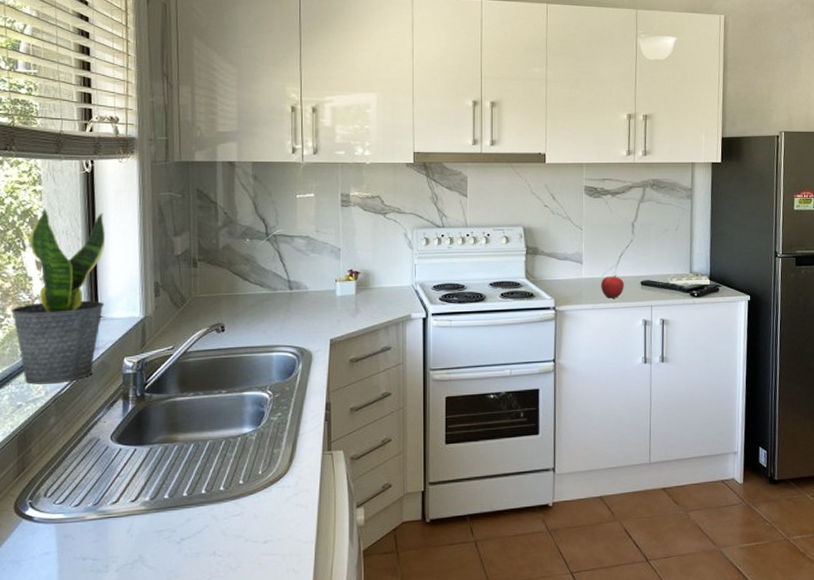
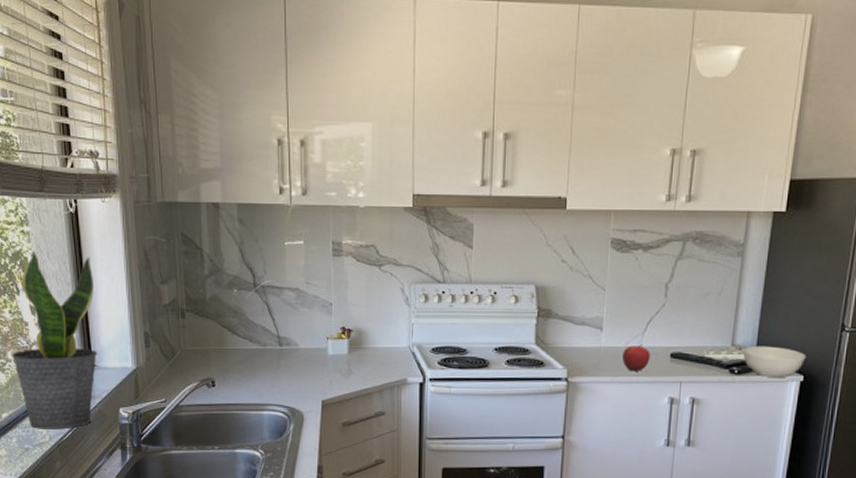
bowl: none [699,272,750,298] -> present [743,345,807,377]

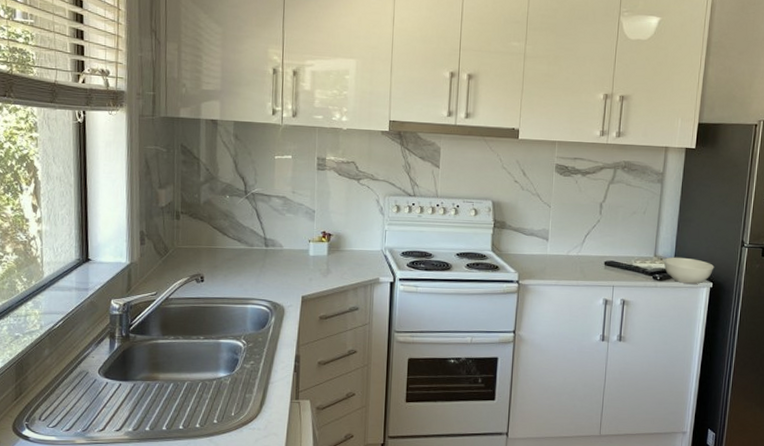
potted plant: present [11,250,98,430] -> none [9,154,96,319]
fruit: present [622,344,650,371] -> none [565,253,588,276]

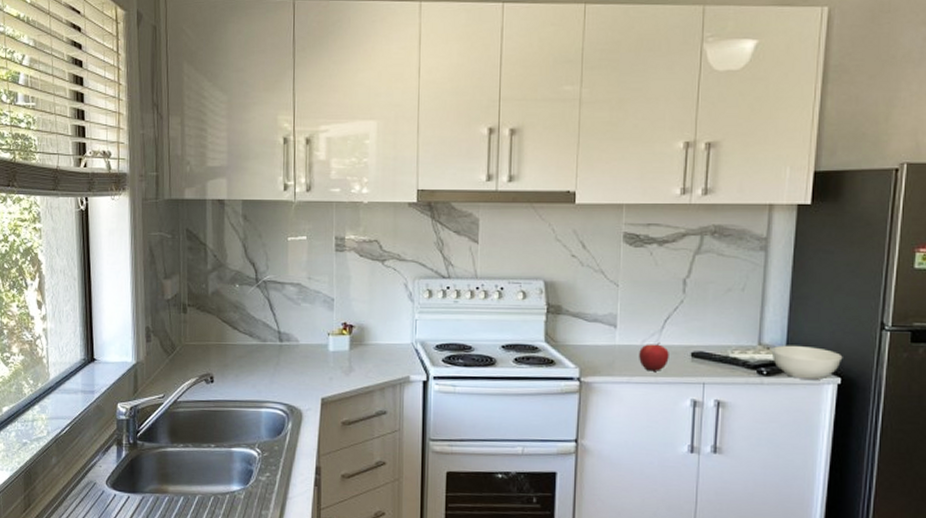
fruit: none [565,253,588,276] -> present [639,343,669,371]

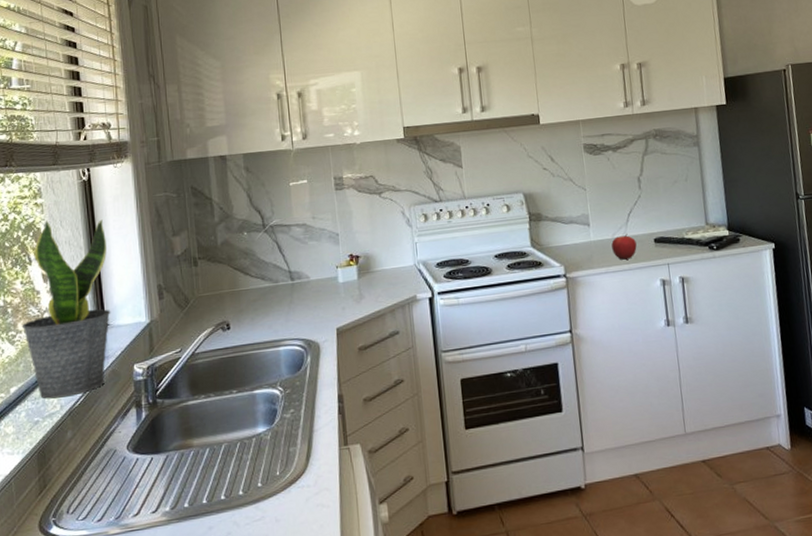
potted plant: none [15,246,100,424] -> present [21,219,111,399]
bowl: present [771,345,843,380] -> none [716,220,773,249]

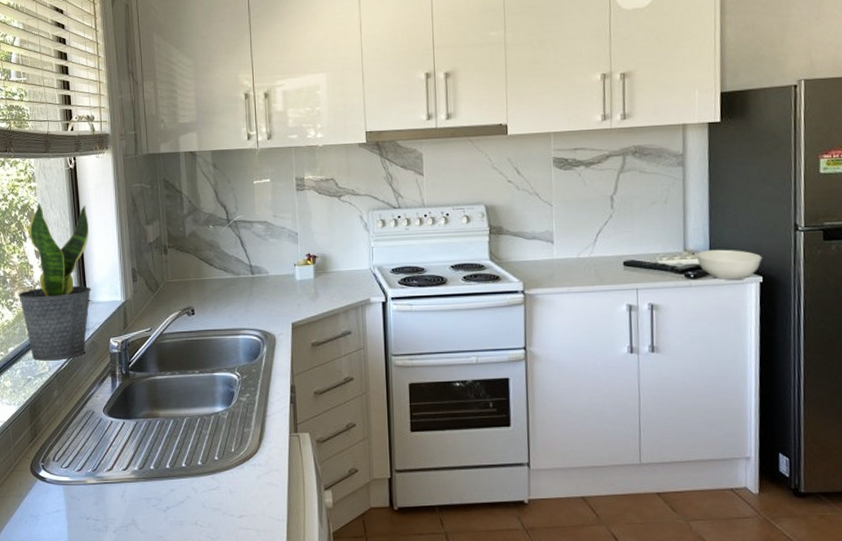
fruit: present [611,234,637,260] -> none [576,254,604,281]
bowl: none [716,220,773,249] -> present [696,249,763,280]

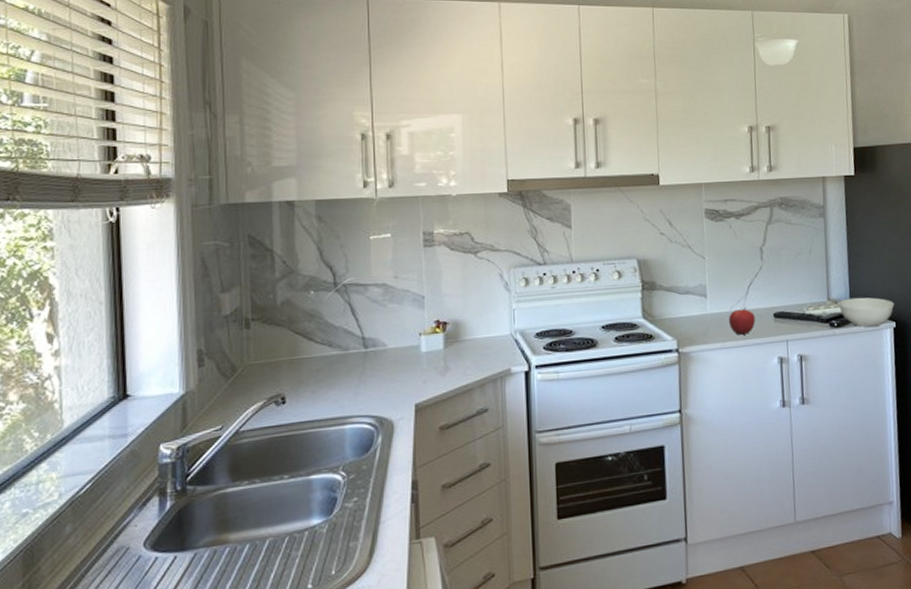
potted plant: present [18,202,92,361] -> none [13,268,135,485]
fruit: none [576,254,604,281] -> present [729,307,755,335]

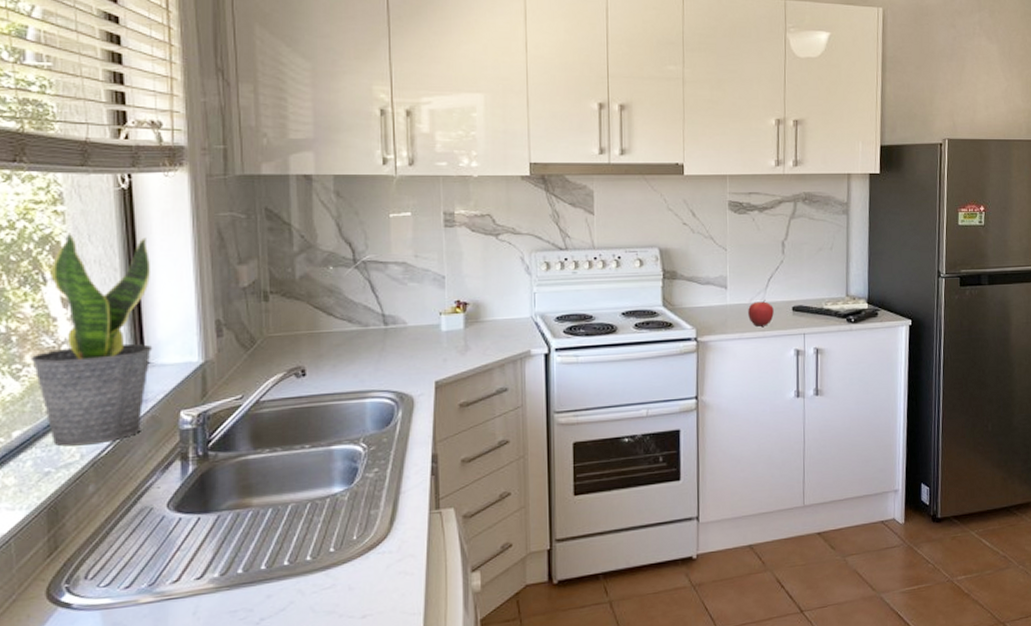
potted plant: none [13,268,135,485] -> present [30,233,153,446]
bowl: present [838,297,895,327] -> none [857,294,912,324]

